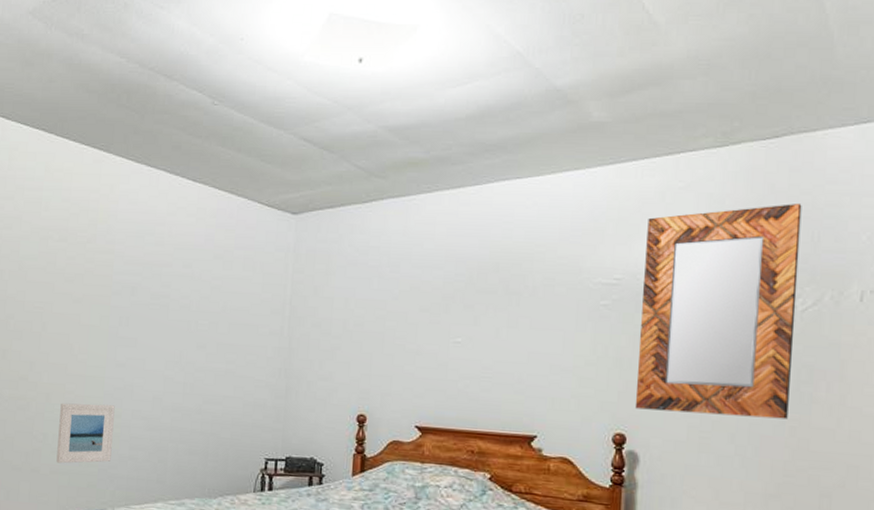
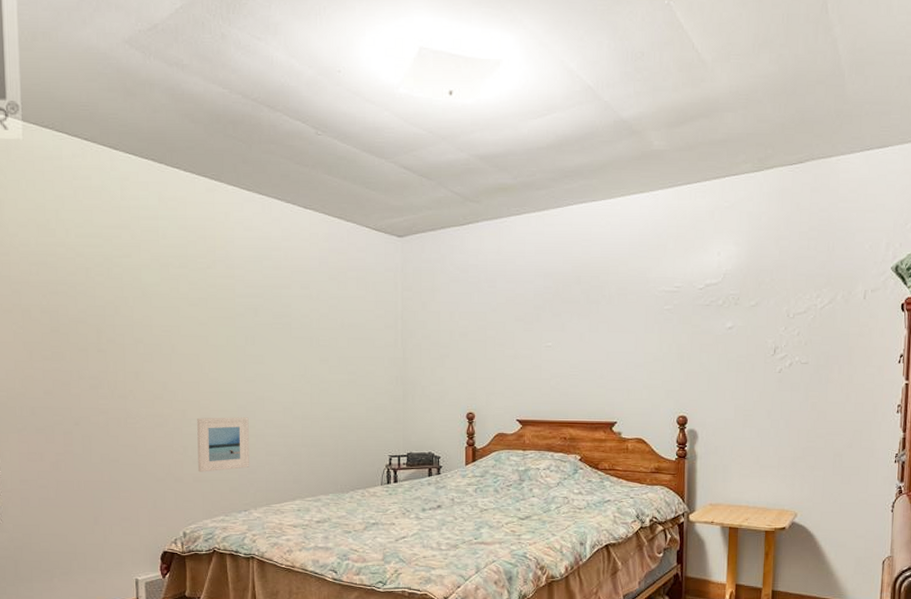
home mirror: present [634,204,802,419] -> none [693,219,821,397]

